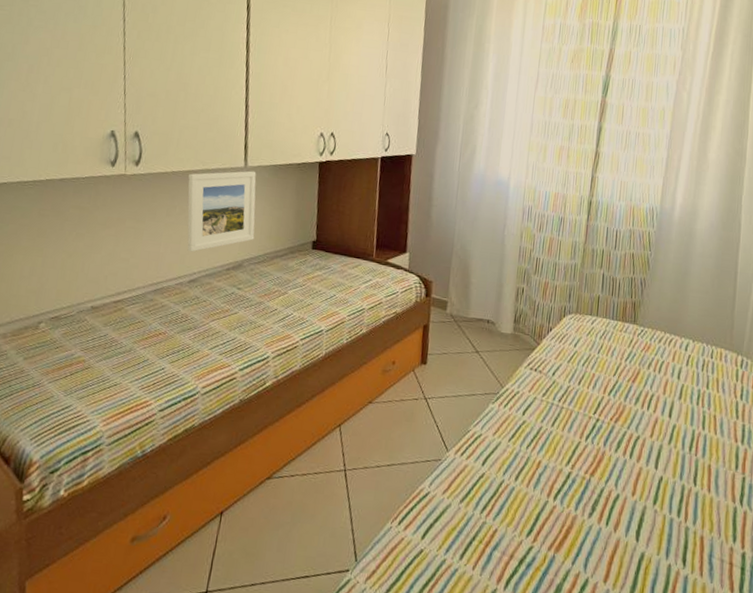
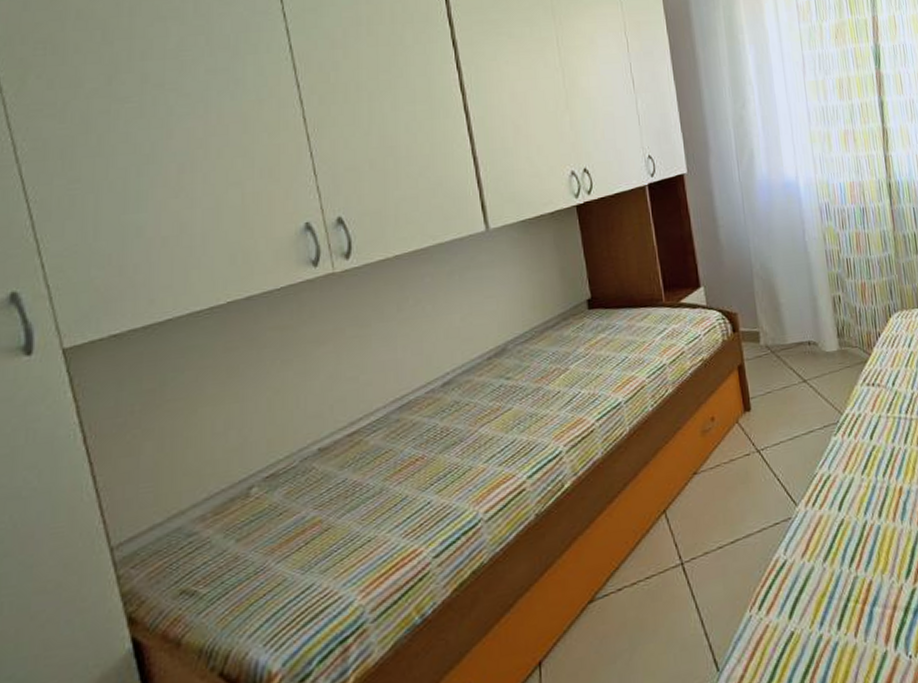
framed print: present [187,170,257,252] -> none [417,233,515,349]

